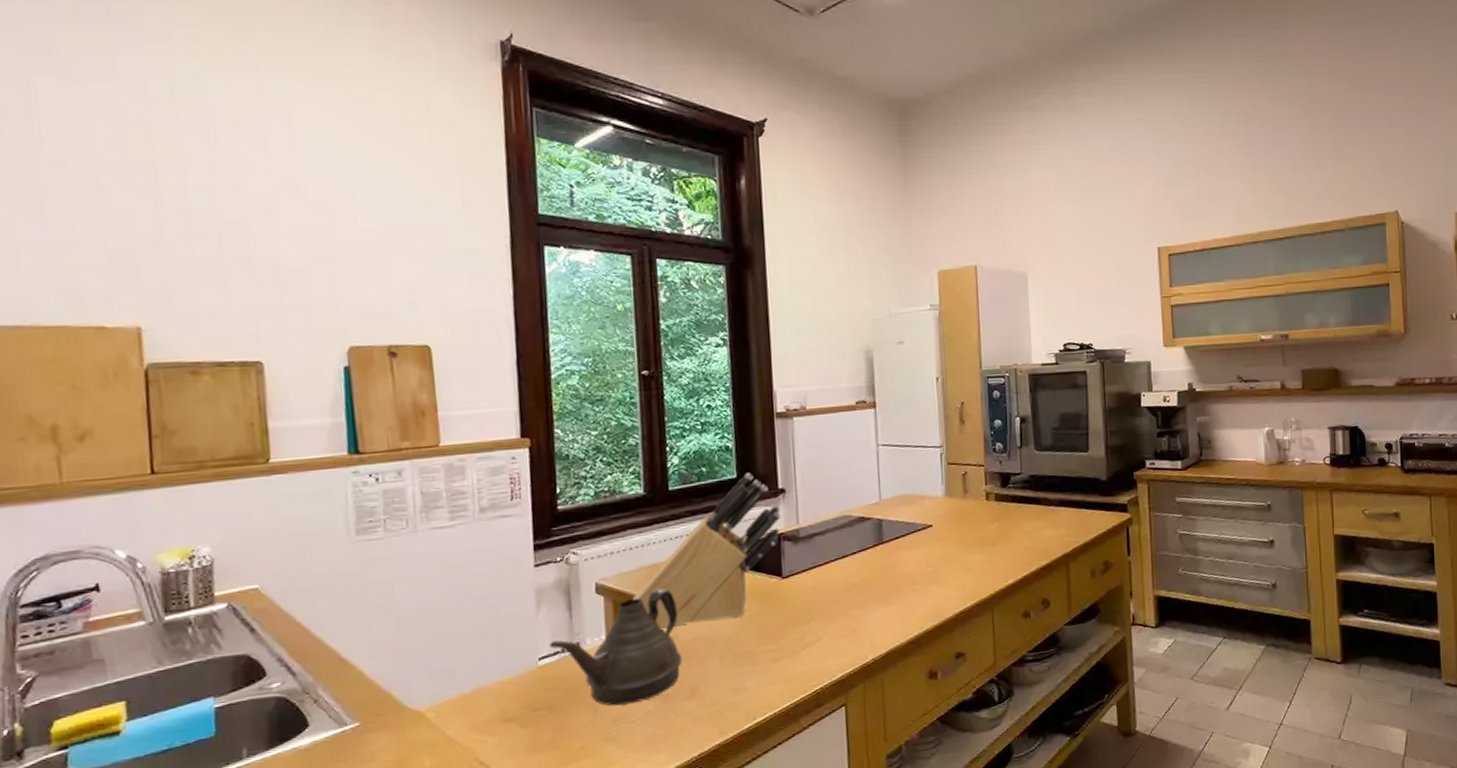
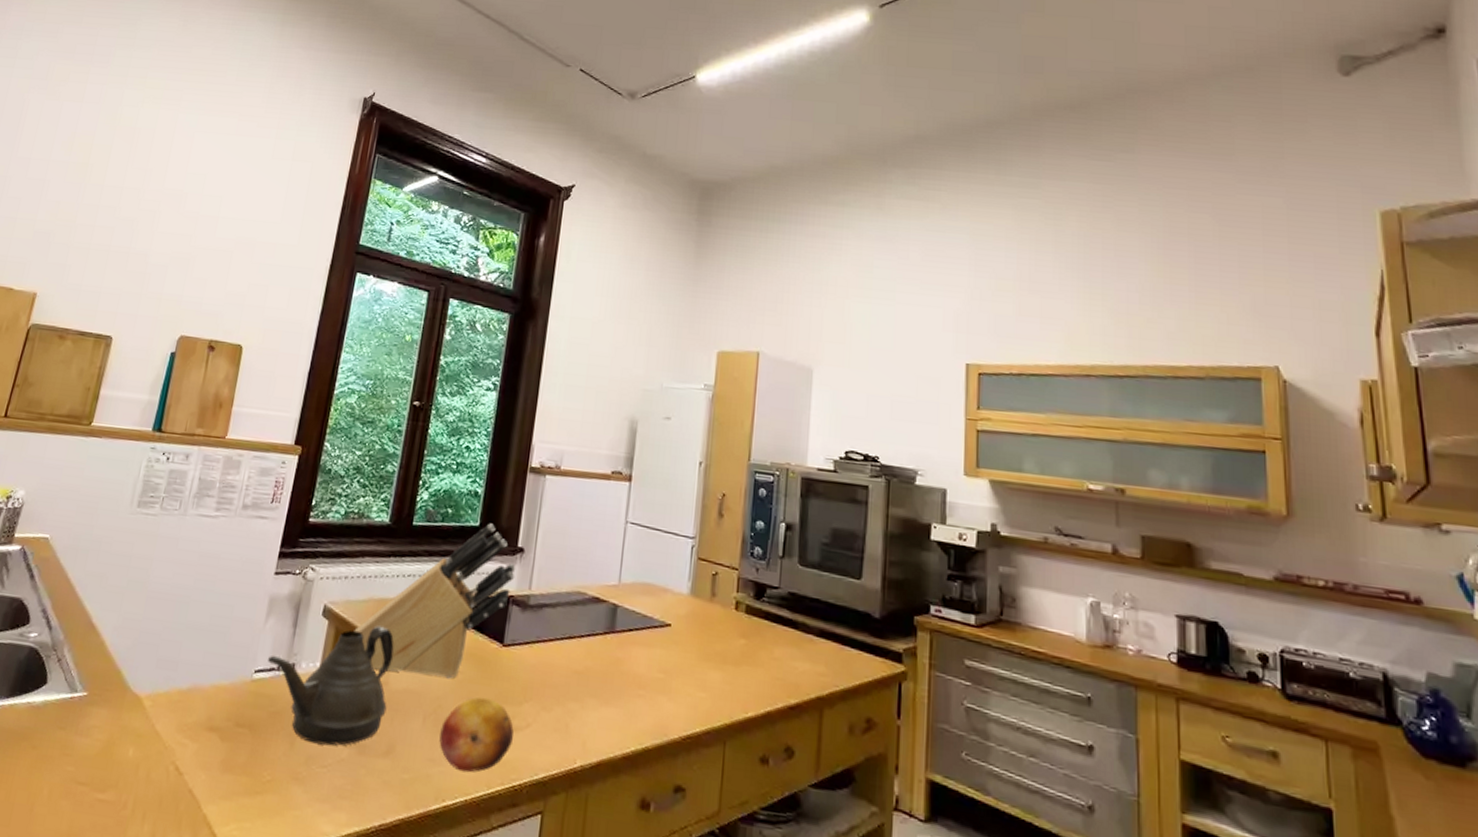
fruit: none [738,625,807,692] -> present [439,697,514,773]

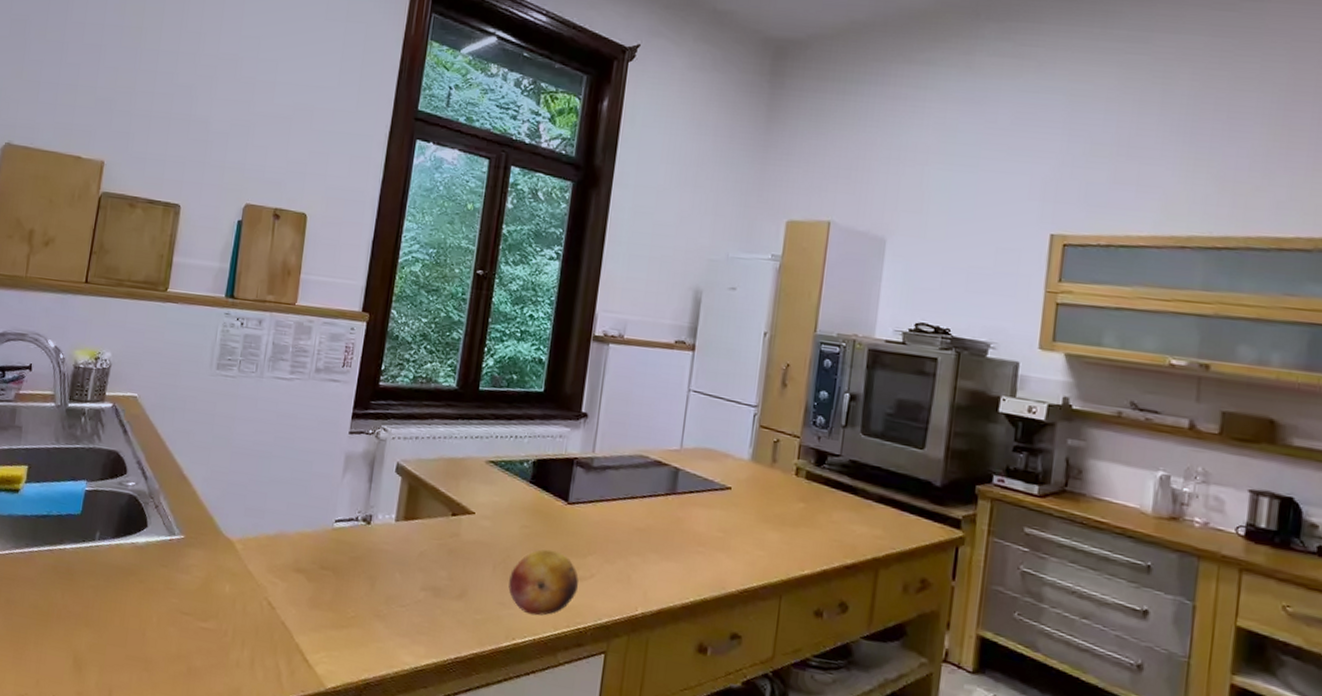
teapot: present [268,625,394,746] -> none [347,482,464,589]
knife block: present [354,523,516,679] -> none [426,389,580,533]

